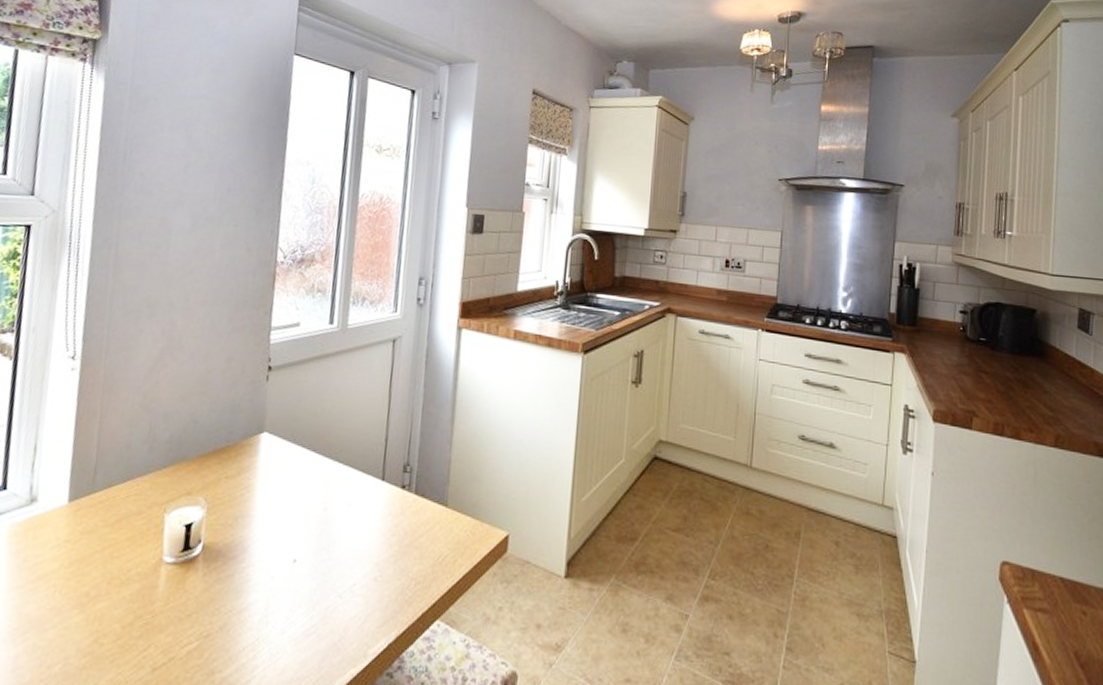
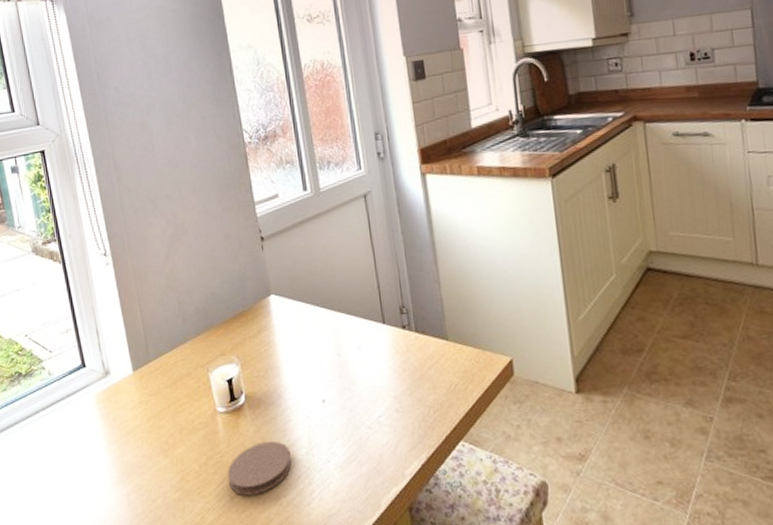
coaster: none [154,602,241,668] -> present [227,440,292,495]

